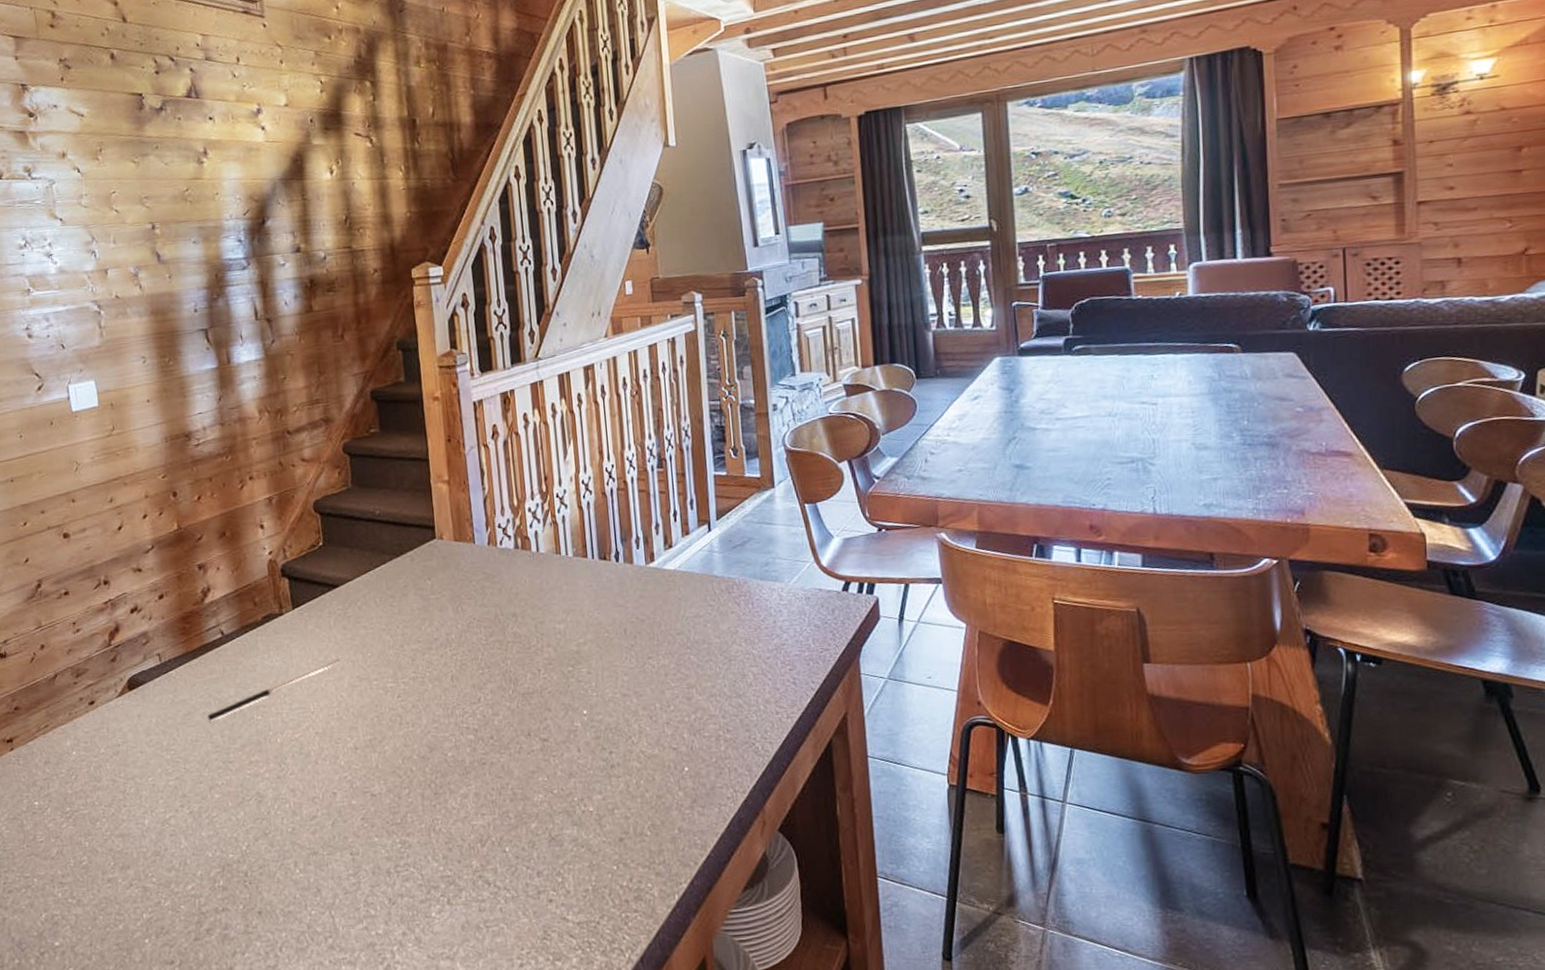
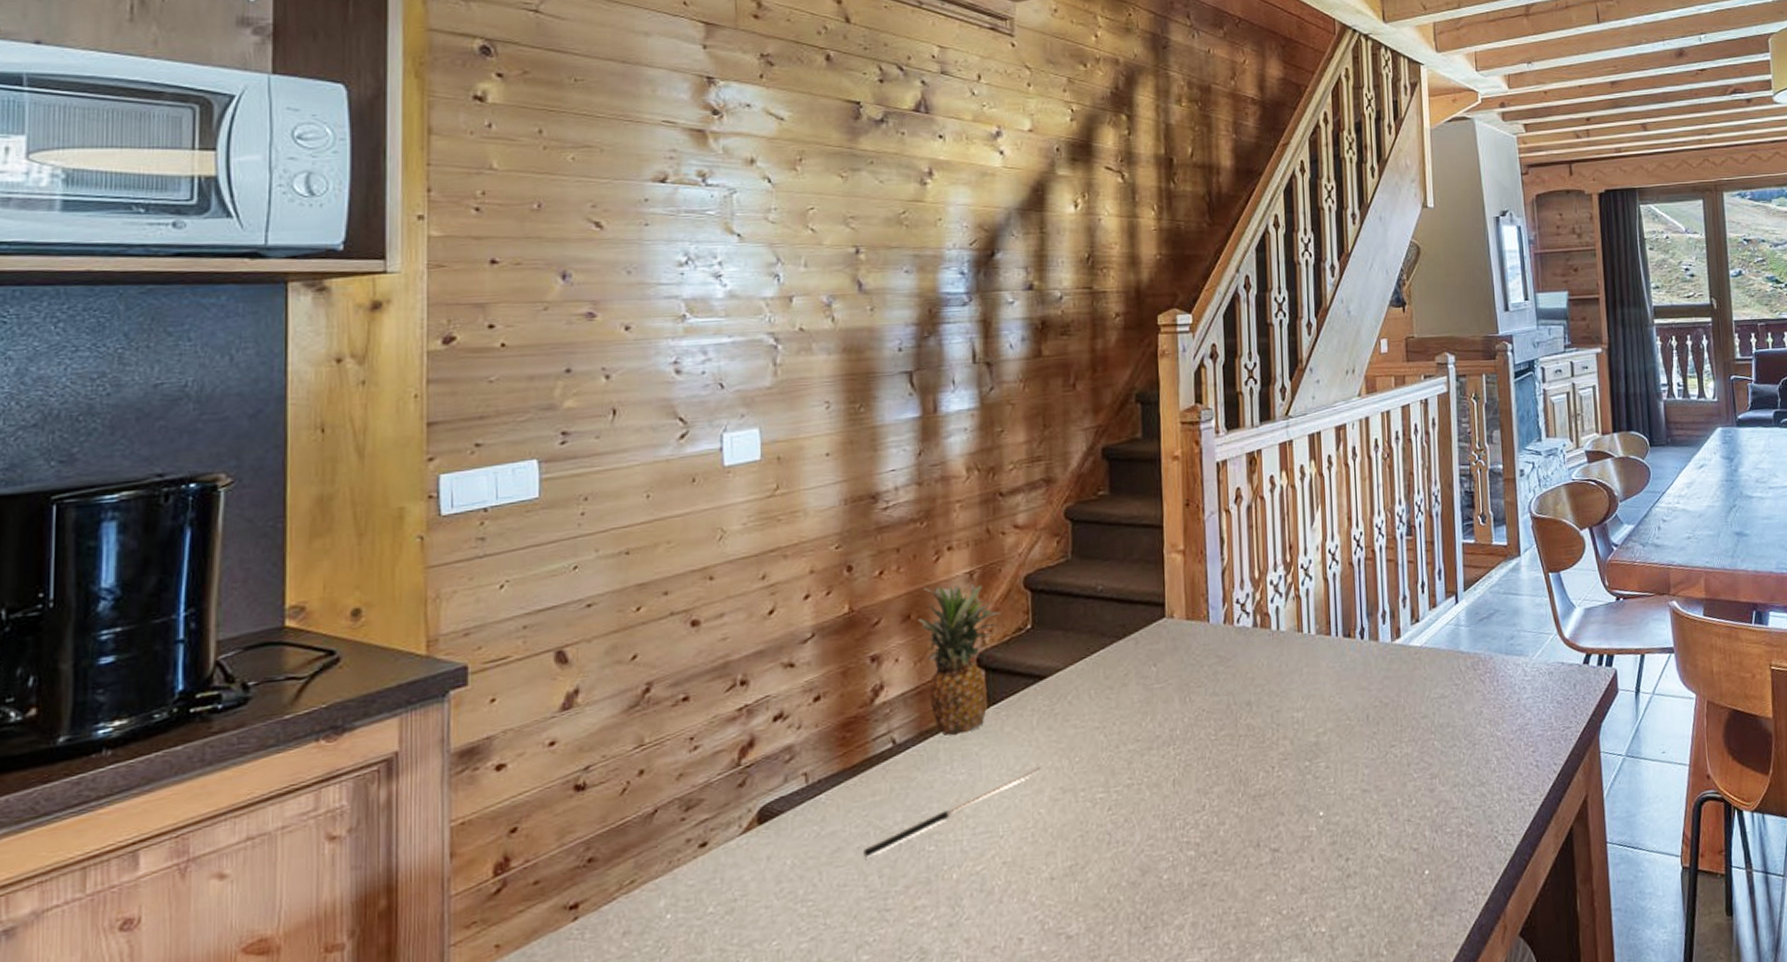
fruit: none [231,508,298,631] -> present [918,584,1002,736]

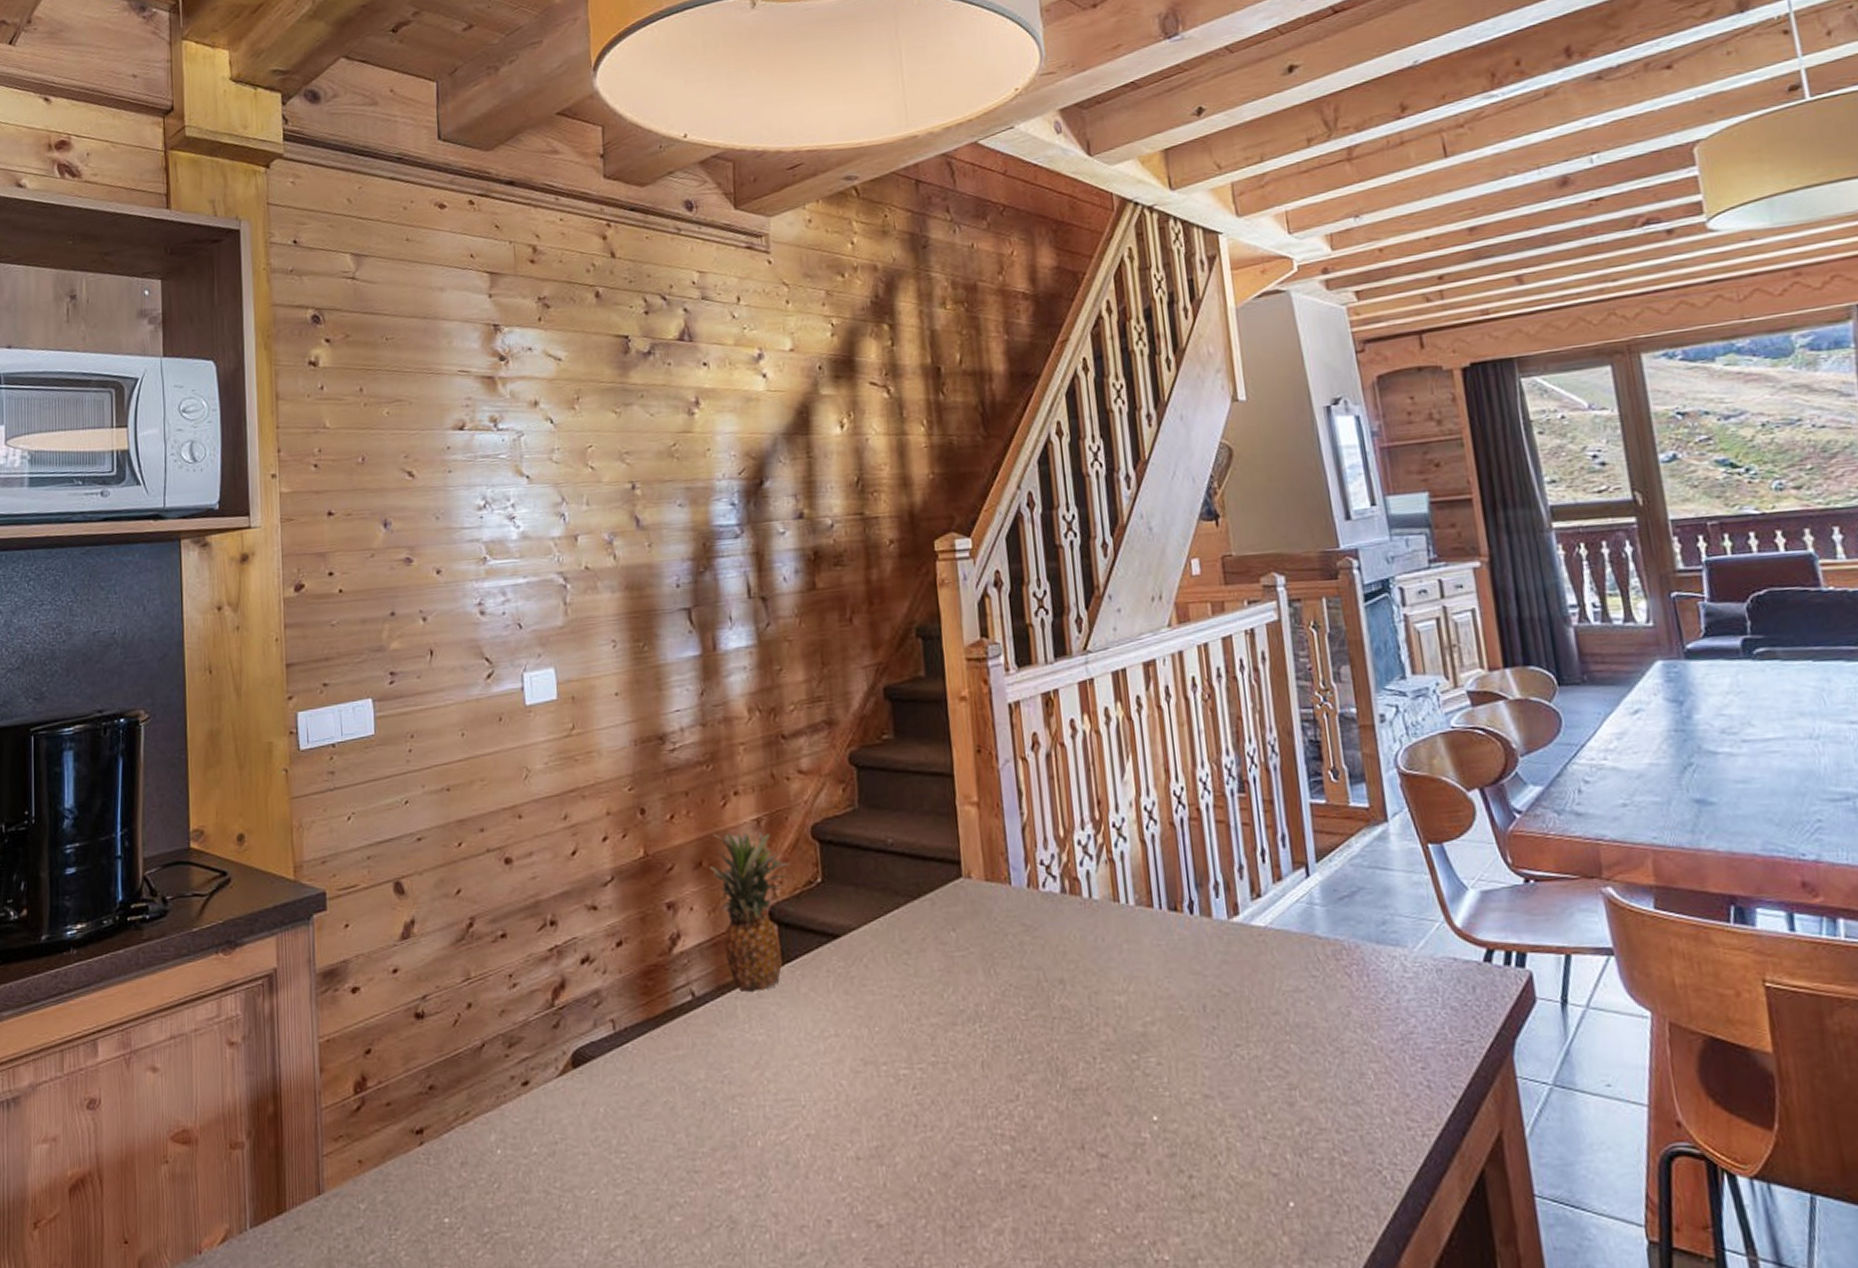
kitchen knife: present [863,767,1039,858] -> none [670,1035,838,1113]

